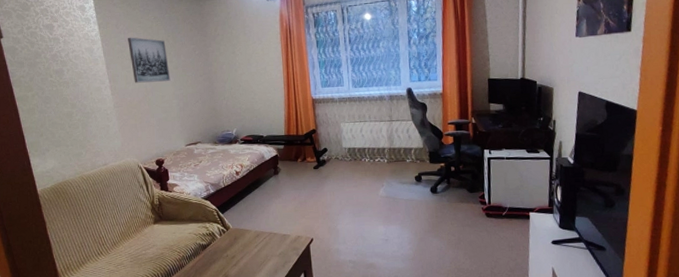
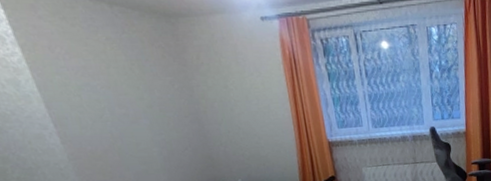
wall art: present [128,37,171,83] -> none [71,64,145,128]

